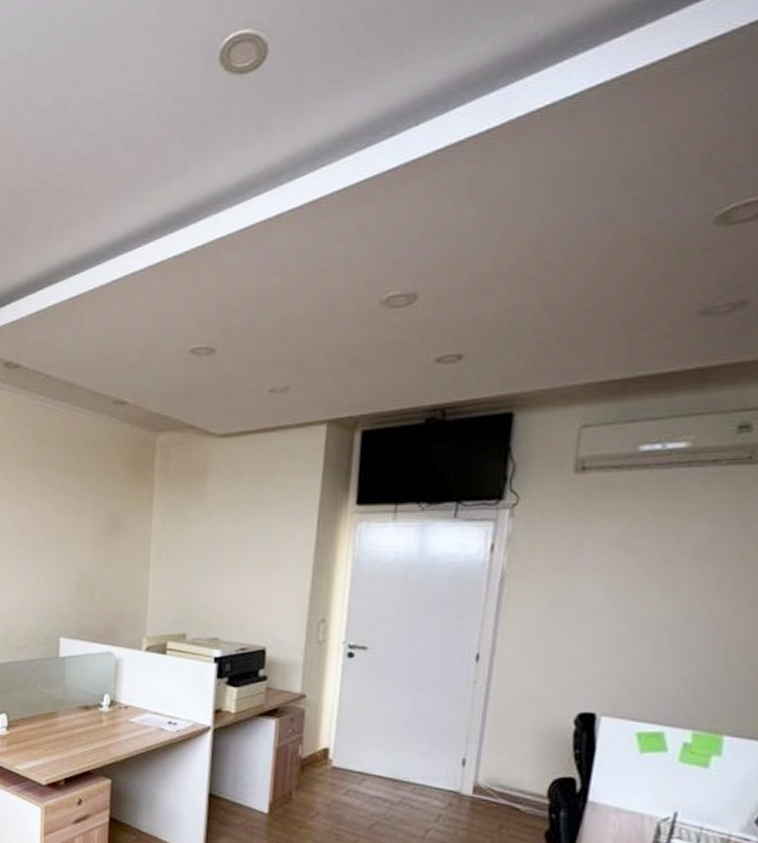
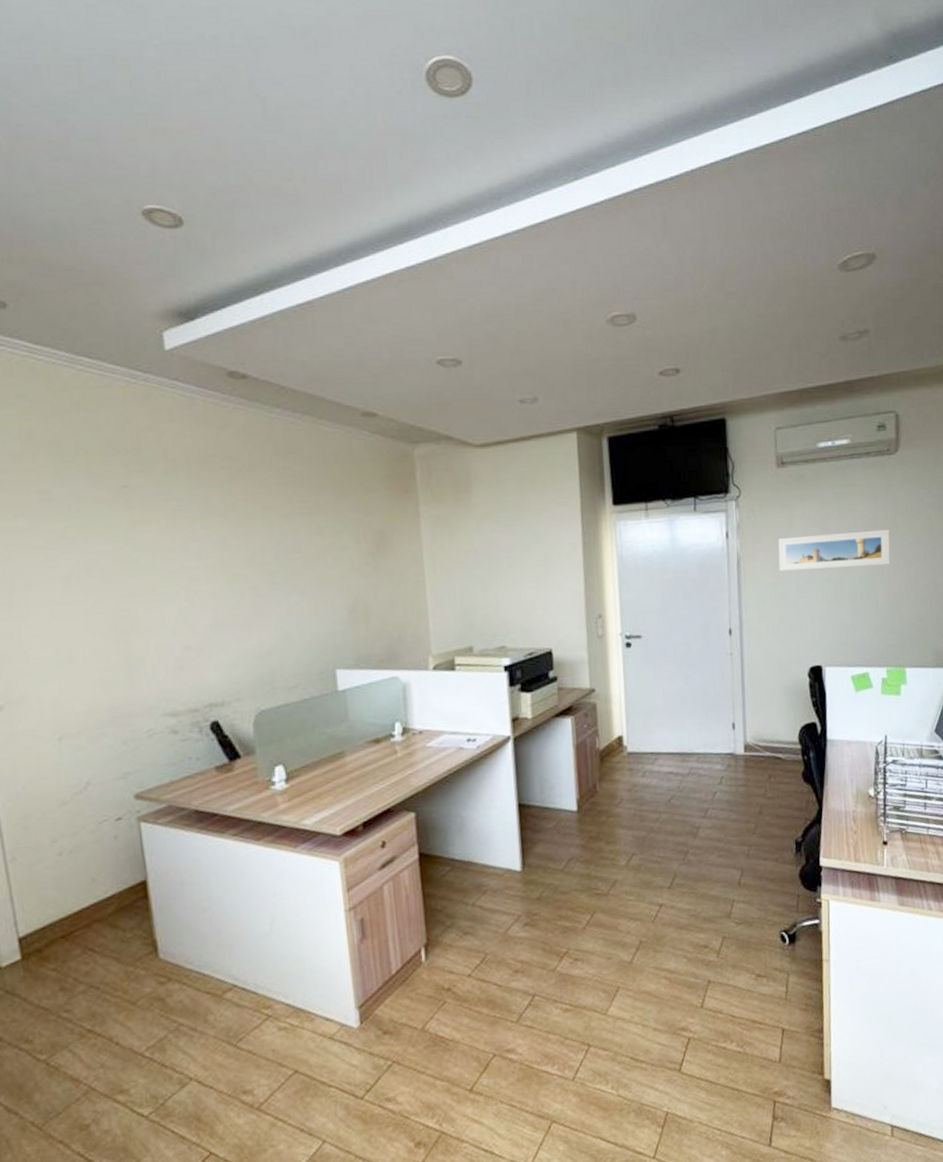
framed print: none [556,557,732,604] -> present [778,529,890,571]

